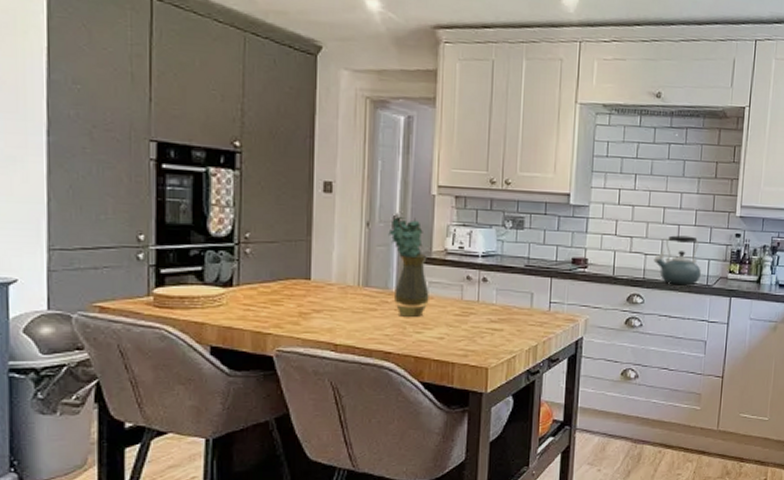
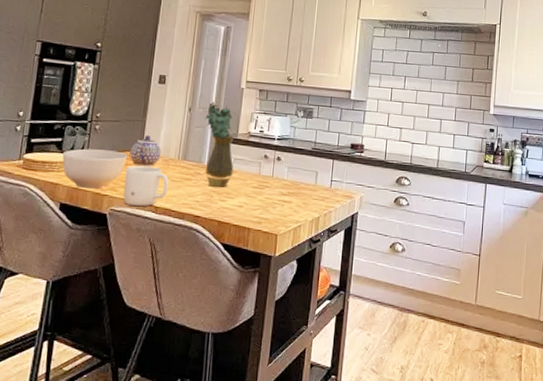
bowl: none [205,278,292,327] -> present [62,148,128,189]
mug: none [291,295,350,346] -> present [123,165,170,207]
teapot: none [294,258,336,297] -> present [129,135,162,167]
kettle: present [653,235,701,284] -> none [419,128,460,171]

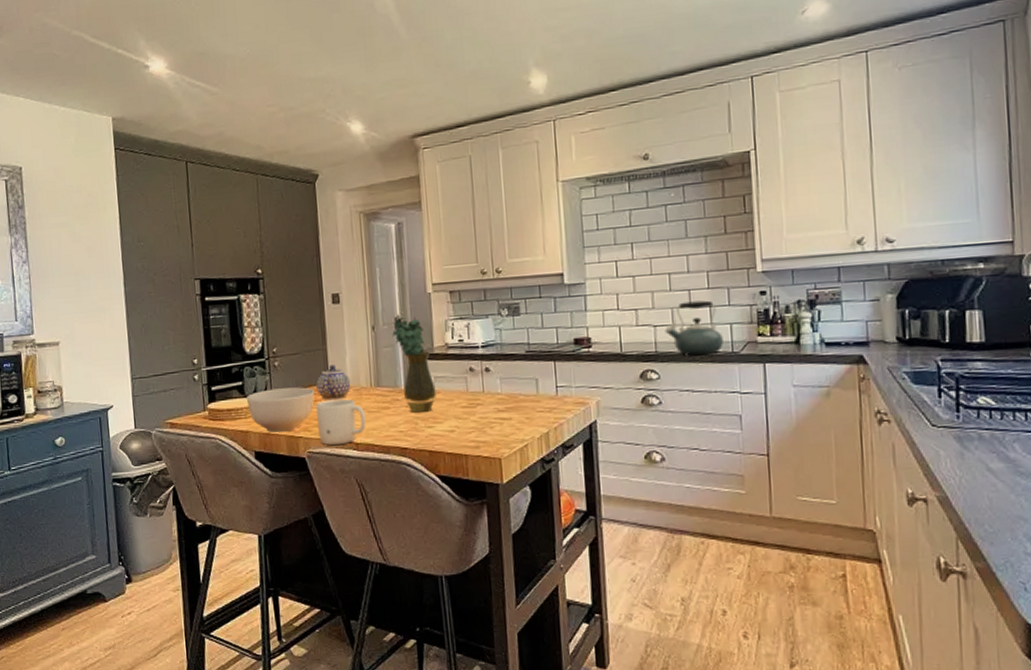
kettle: none [419,128,460,171] -> present [665,300,723,355]

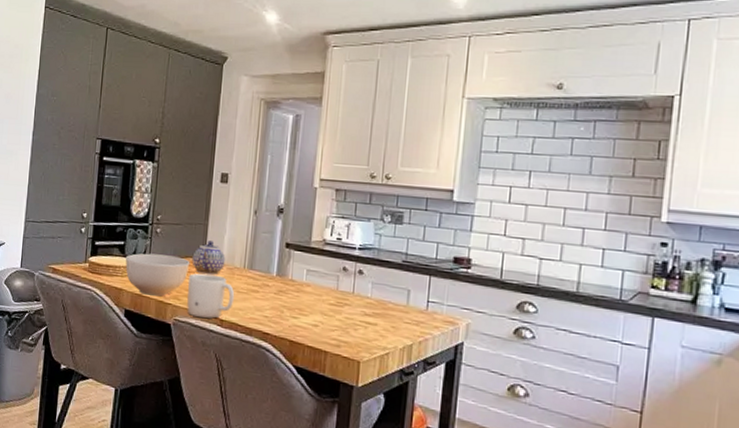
vase: present [392,316,436,413] -> none [273,204,307,303]
kettle: present [665,300,723,355] -> none [550,239,612,298]

